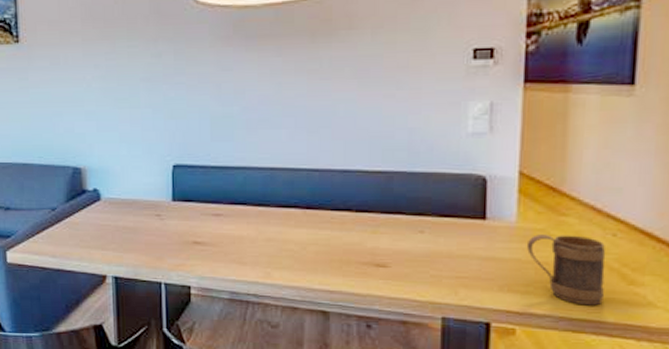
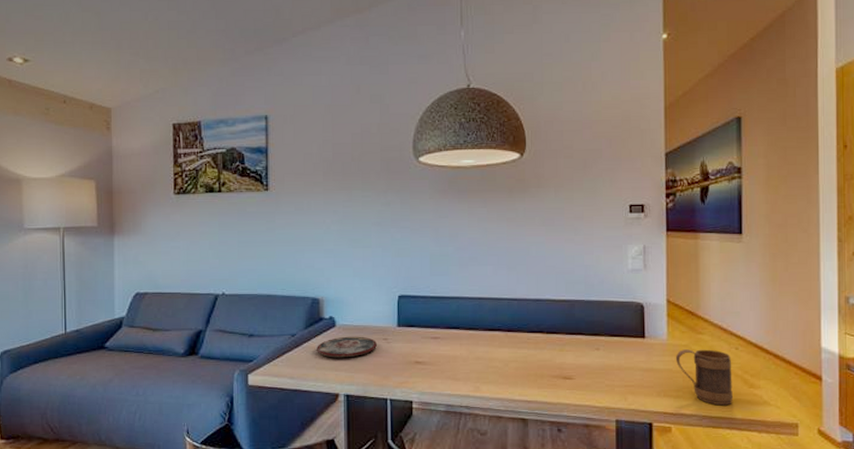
plate: none [80,211,148,236] -> present [317,336,377,358]

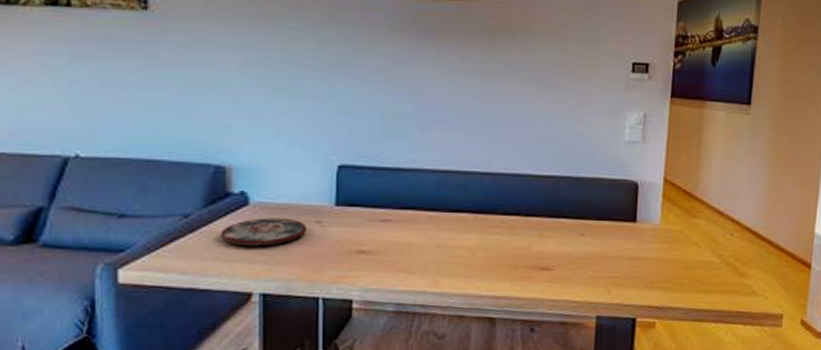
mug: present [676,349,733,406] -> none [667,235,725,297]

